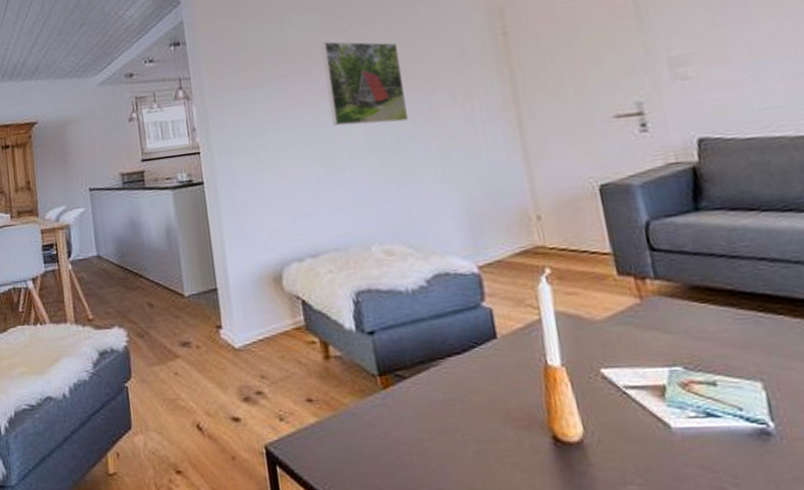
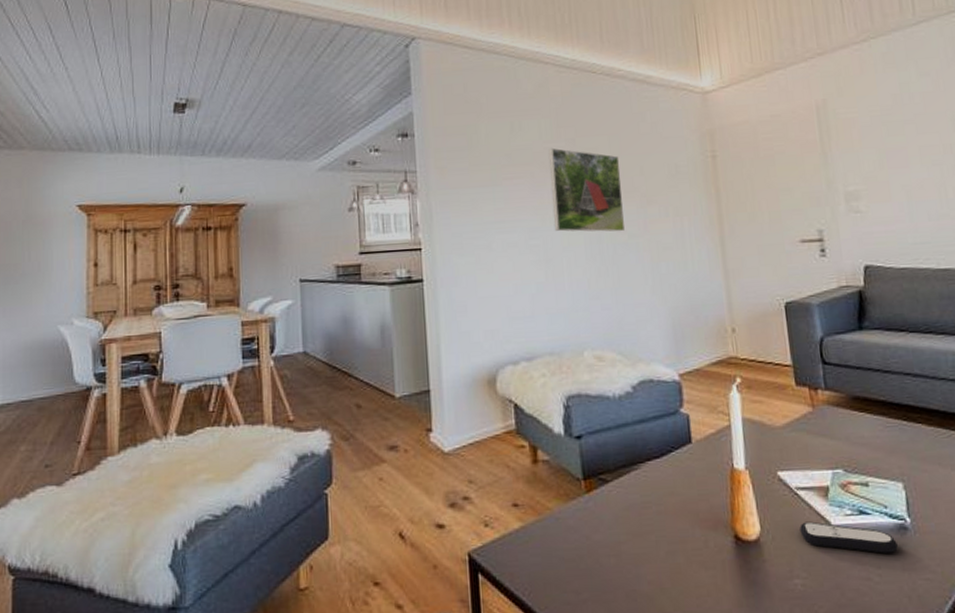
remote control: none [631,423,761,461] -> present [800,521,899,553]

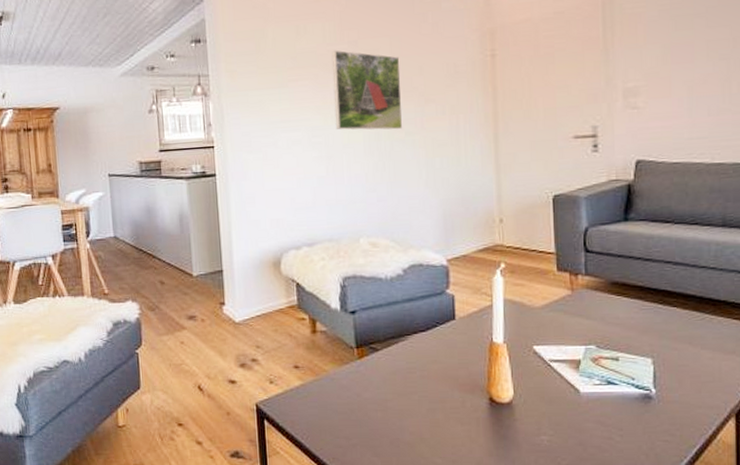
remote control: present [800,521,899,553] -> none [550,389,642,418]

